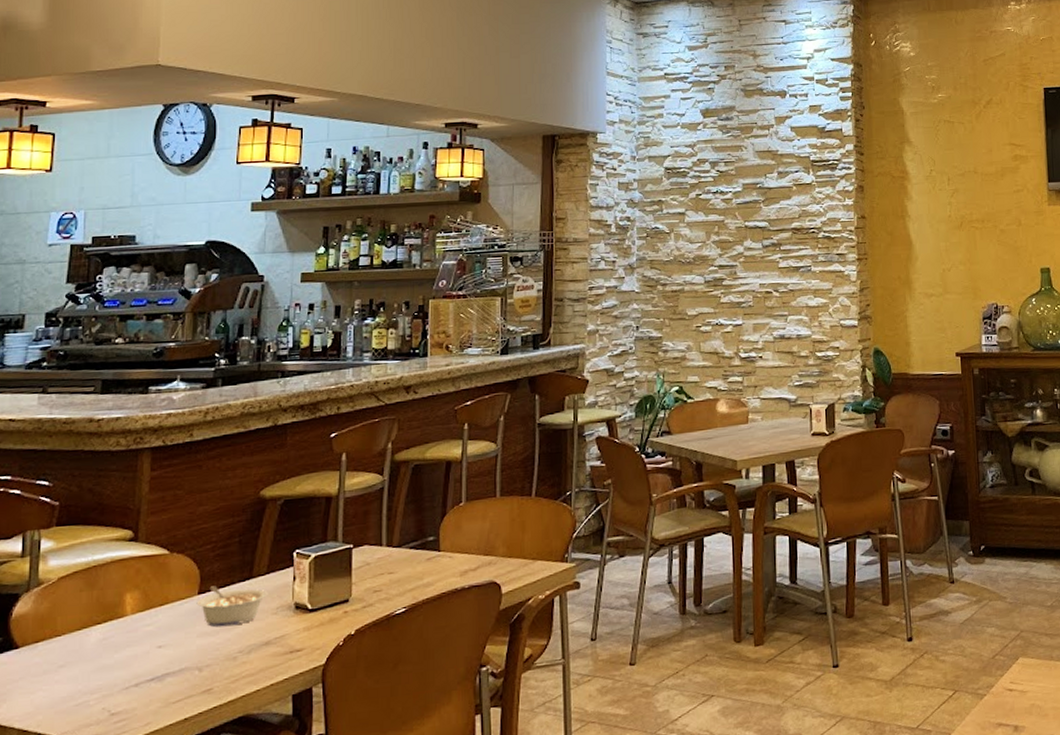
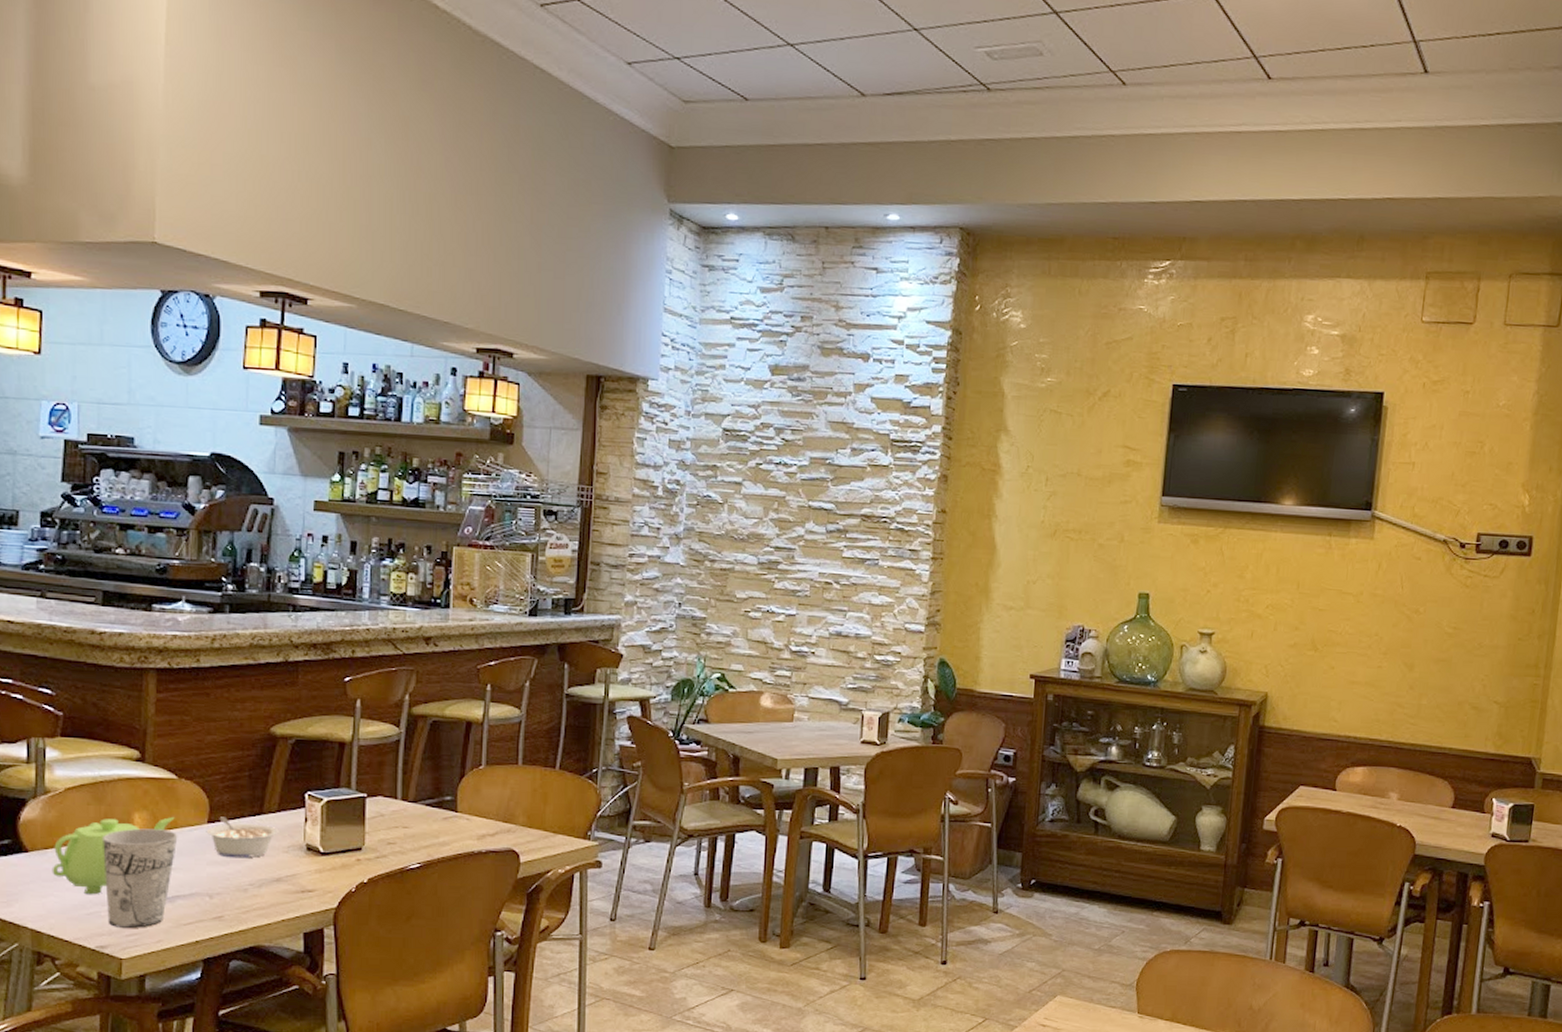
teapot: none [41,593,166,685] -> present [52,817,175,895]
cup: none [94,606,169,715] -> present [103,828,178,928]

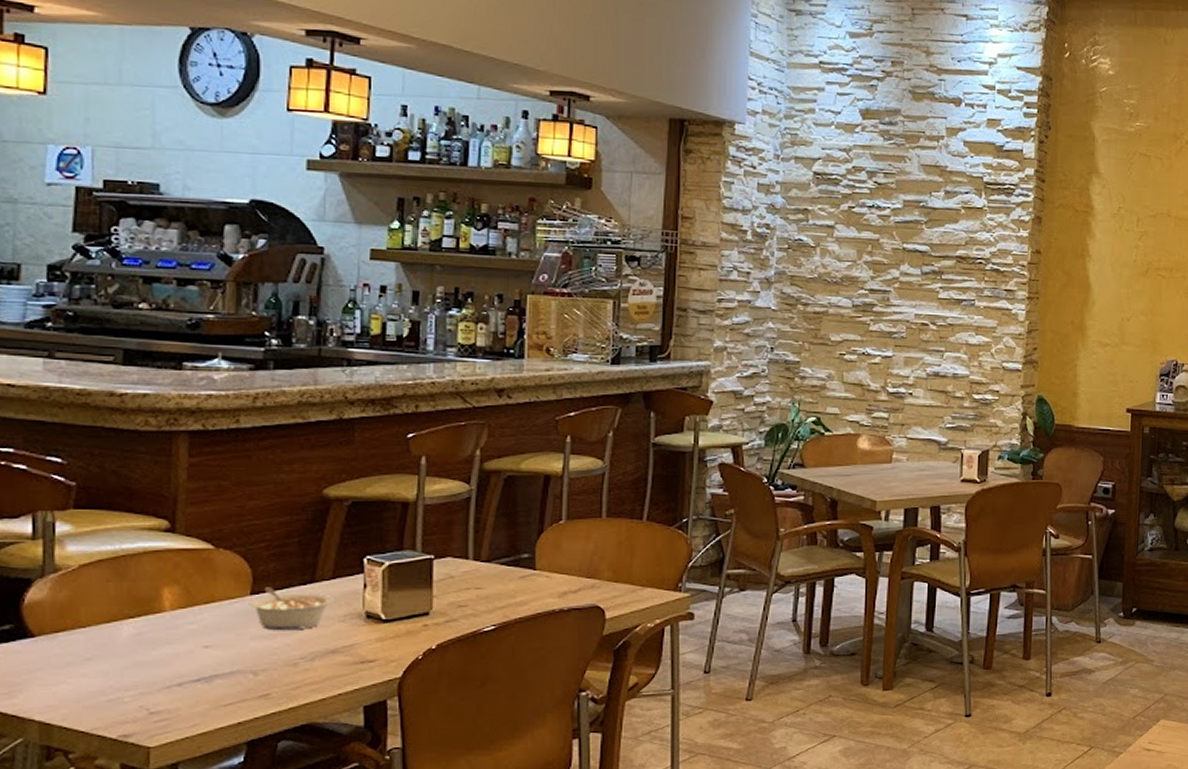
teapot: present [52,817,175,895] -> none [63,591,212,680]
cup: present [103,828,178,928] -> none [125,604,216,713]

